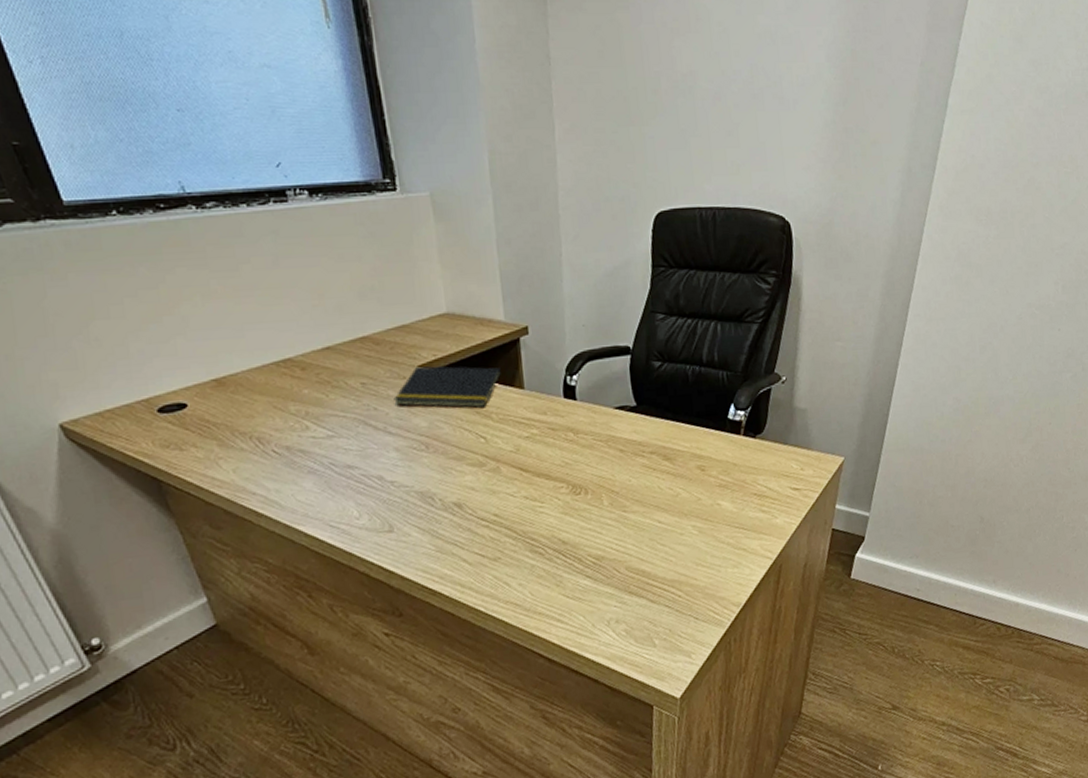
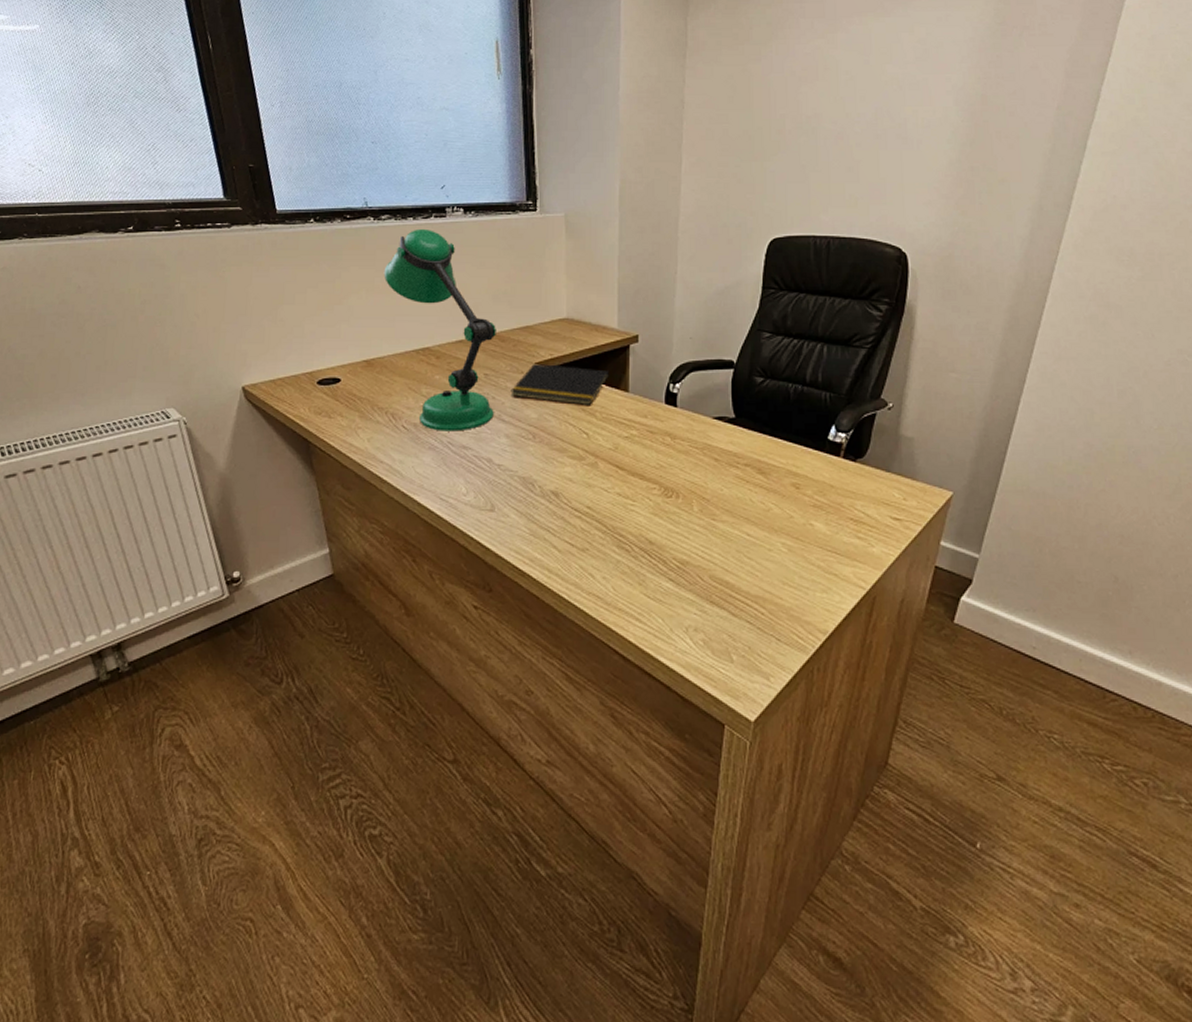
desk lamp: none [219,217,379,452] -> present [383,228,496,432]

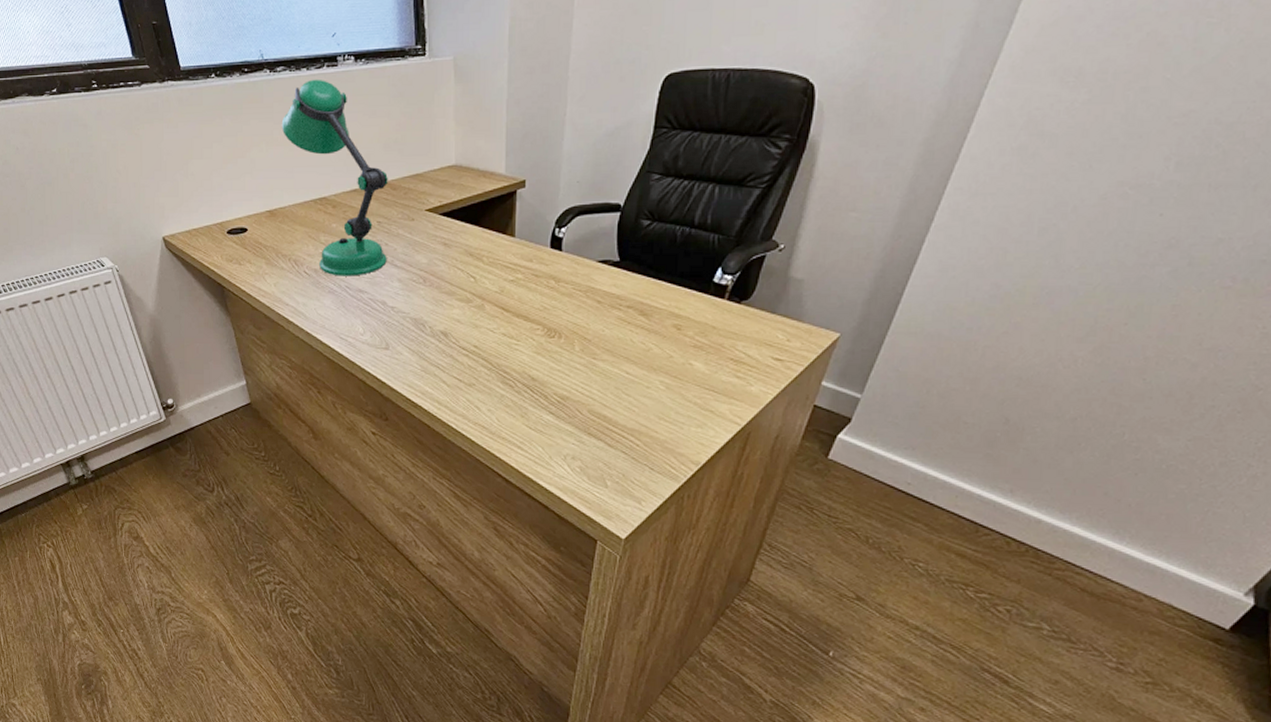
notepad: present [510,363,609,405] -> none [402,210,496,250]

